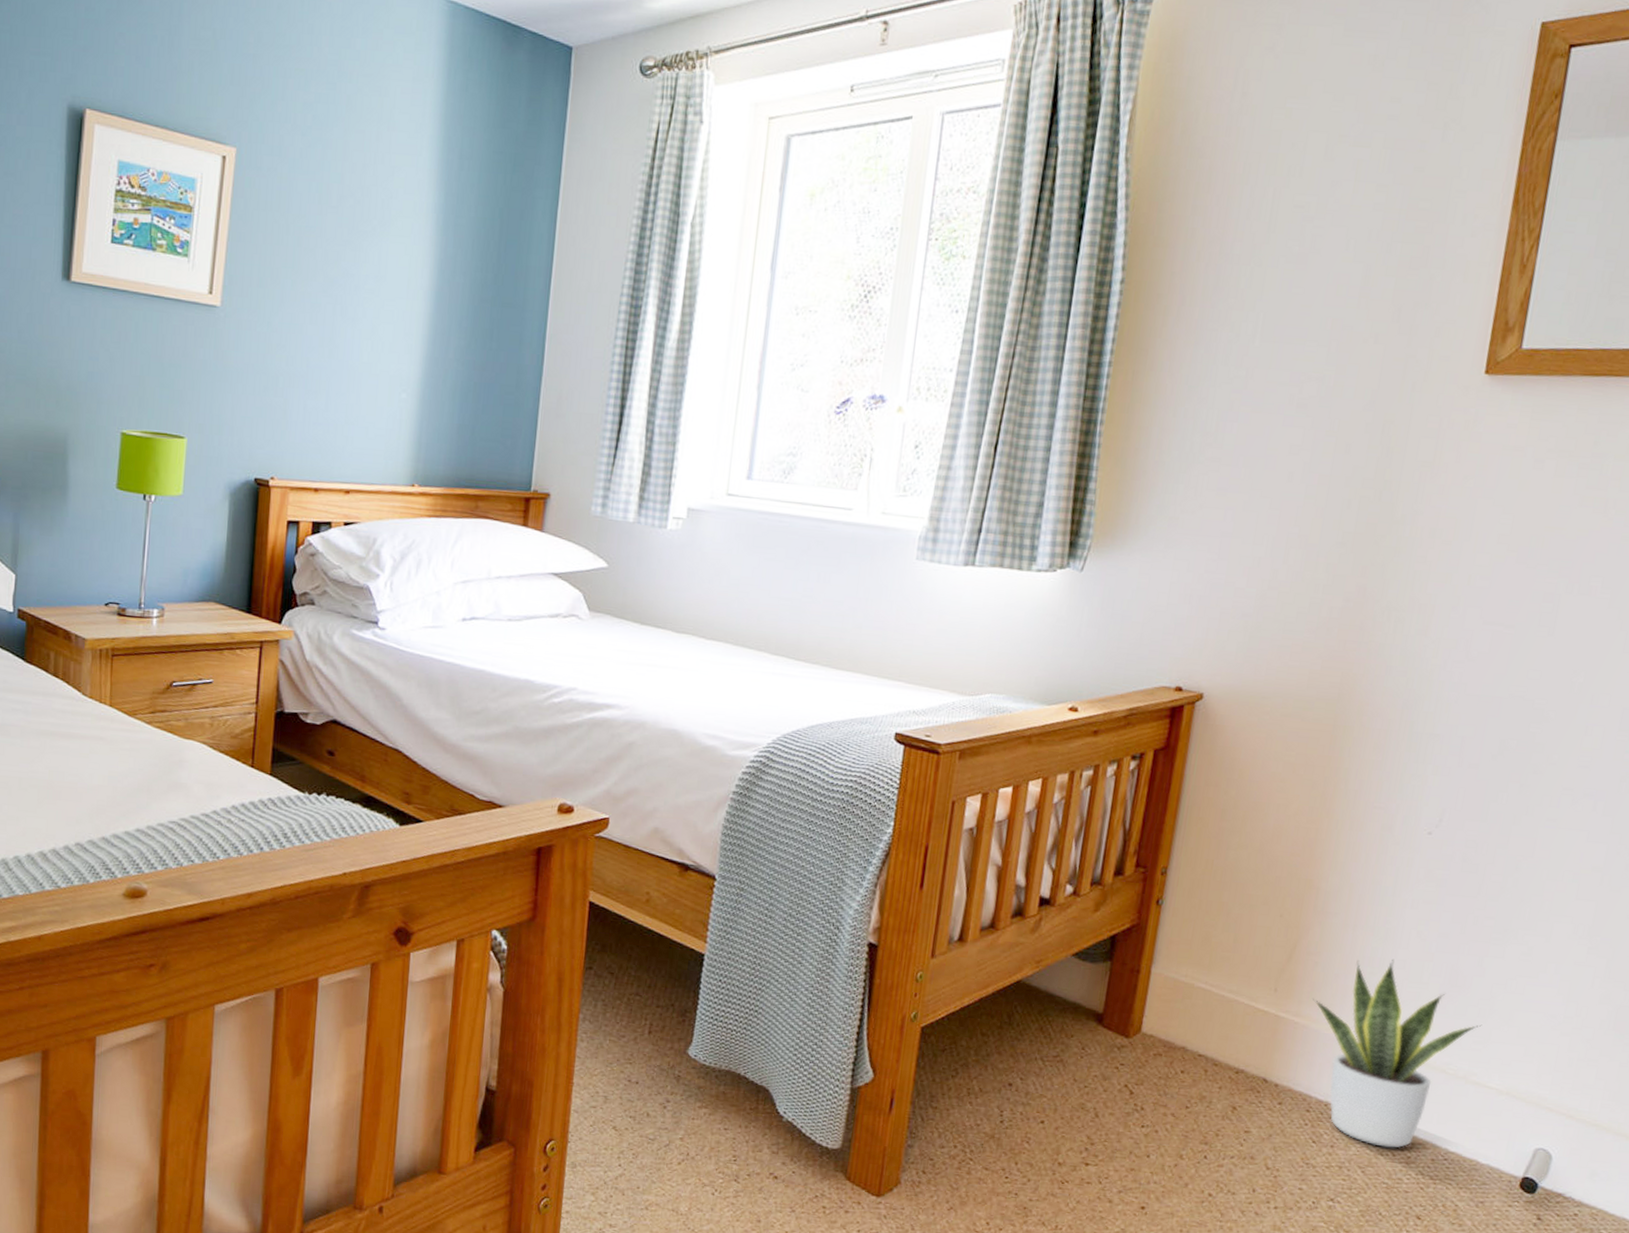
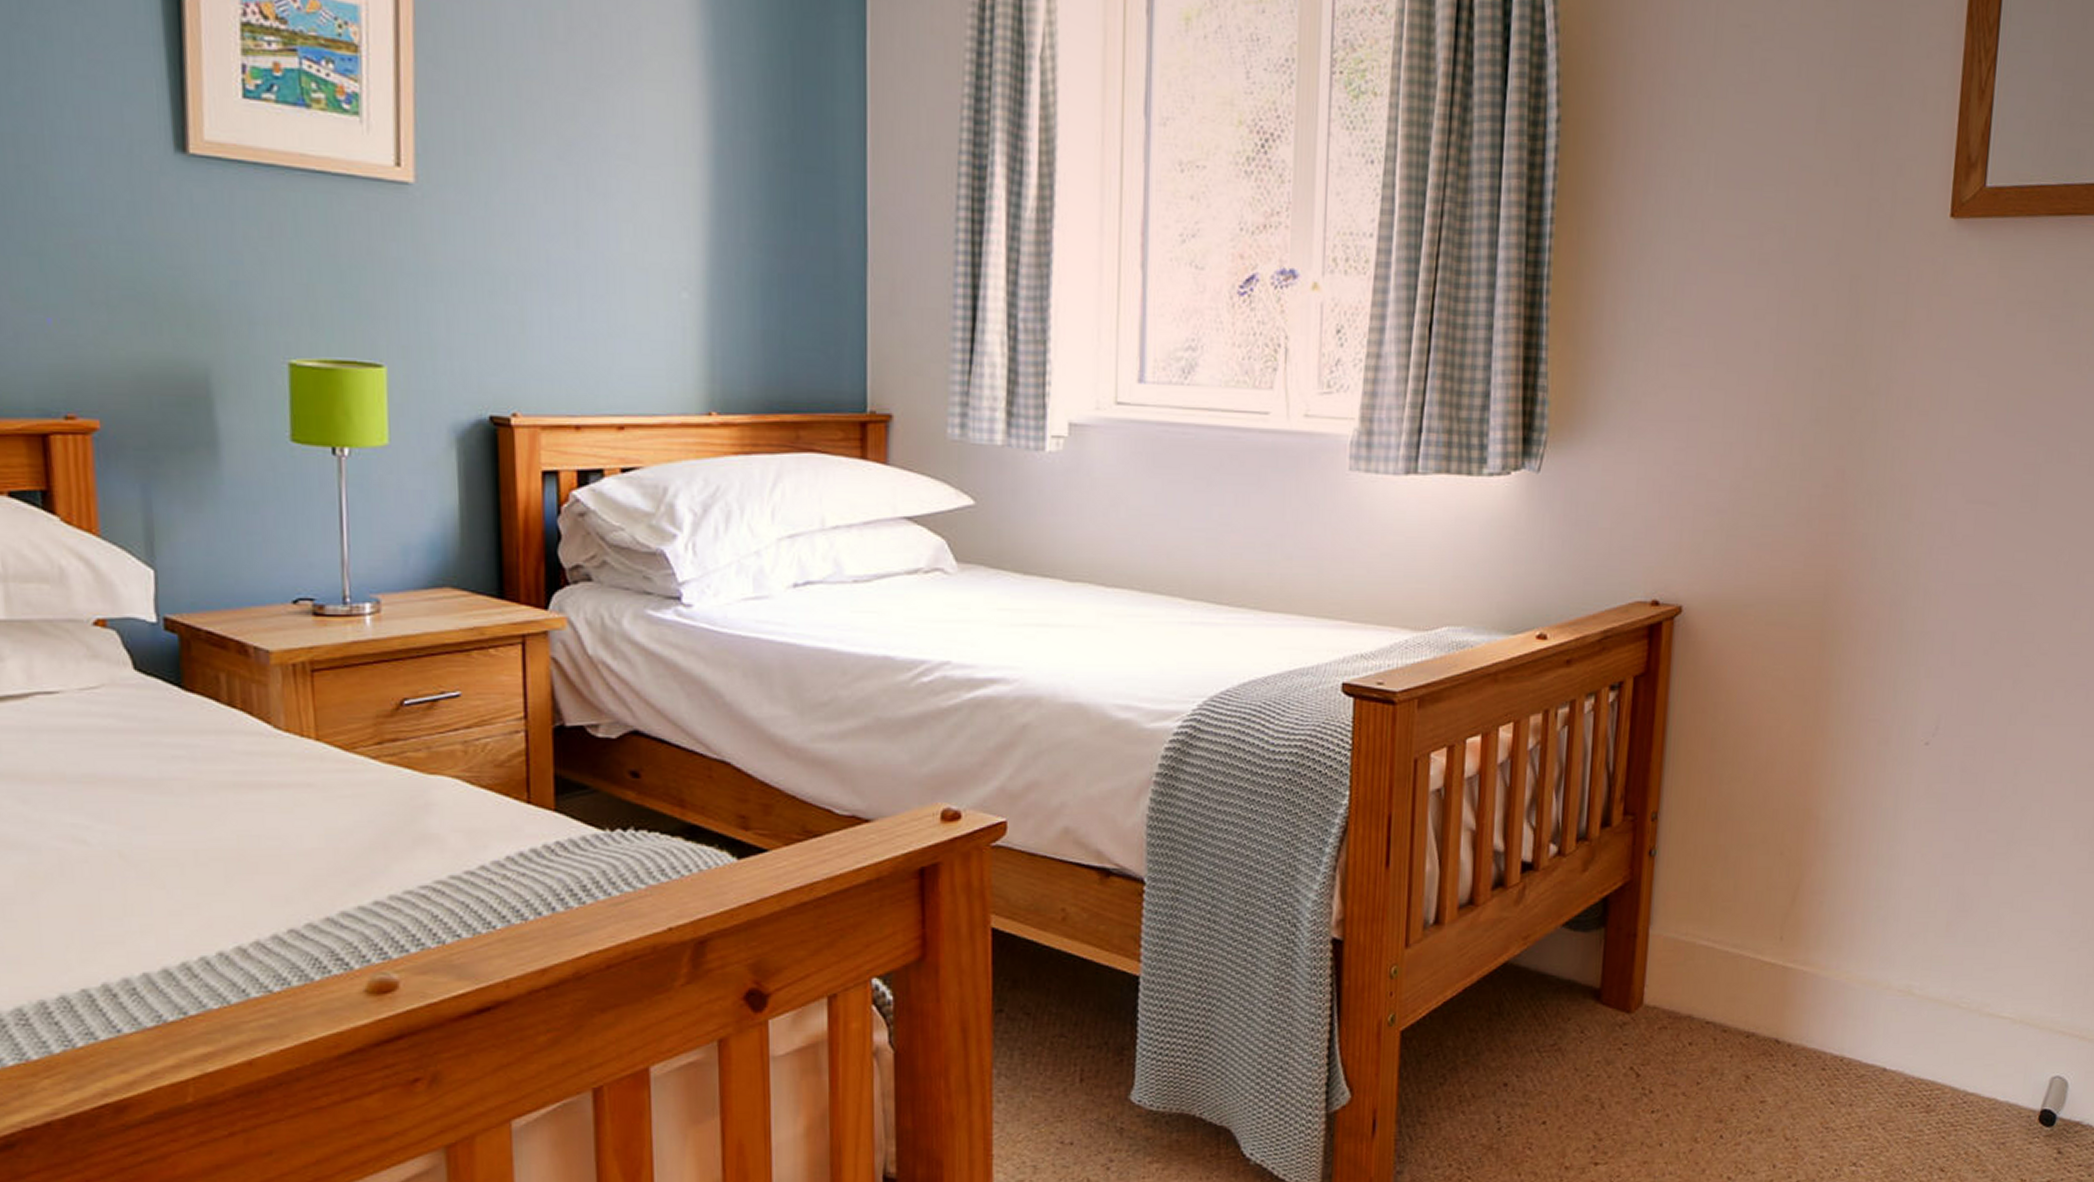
potted plant: present [1313,959,1482,1148] -> none [1820,888,1992,1098]

